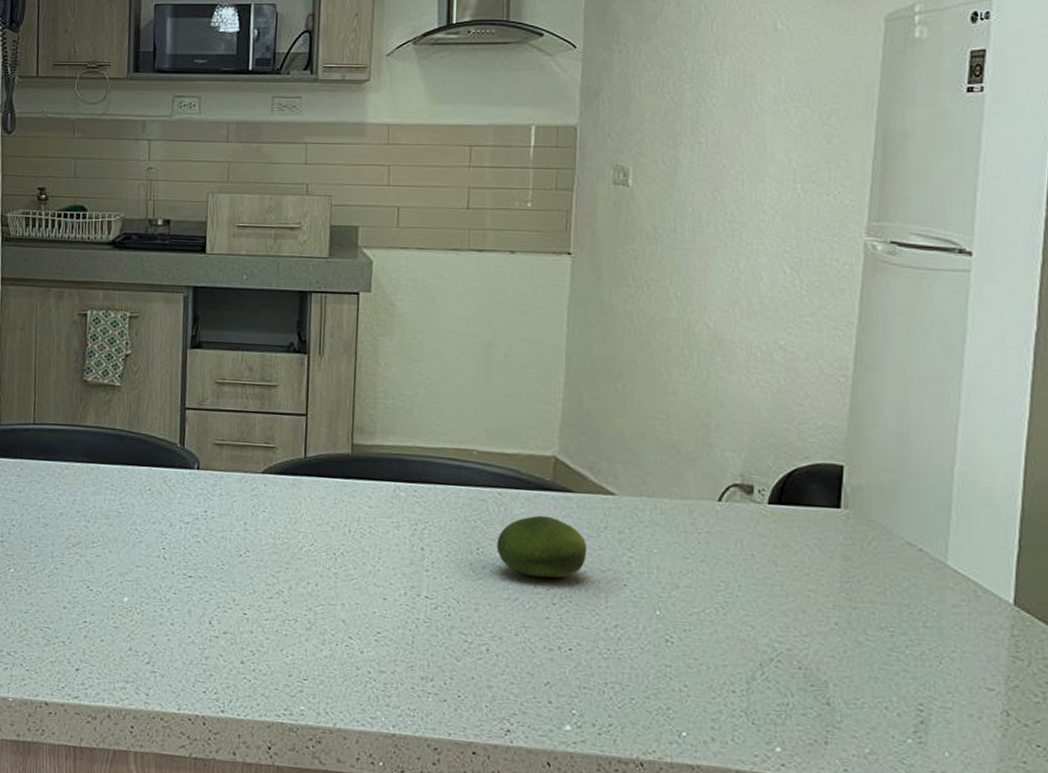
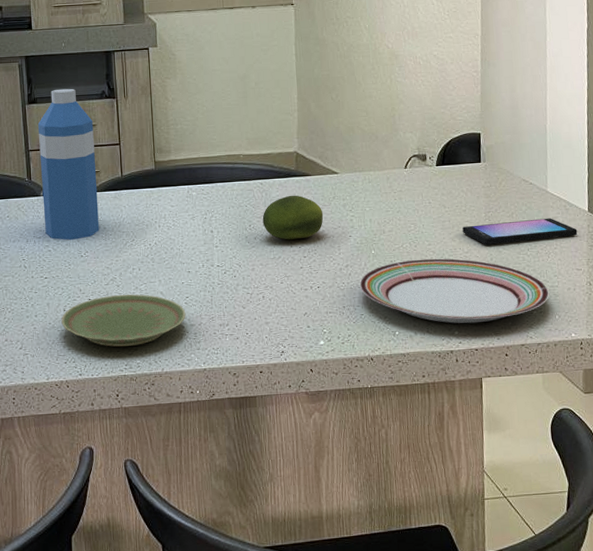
water bottle: none [196,333,274,533] -> present [38,88,99,241]
plate: none [204,613,375,686] -> present [61,294,186,347]
plate: none [632,632,936,743] -> present [359,258,549,324]
smartphone: none [802,597,993,638] -> present [462,218,578,245]

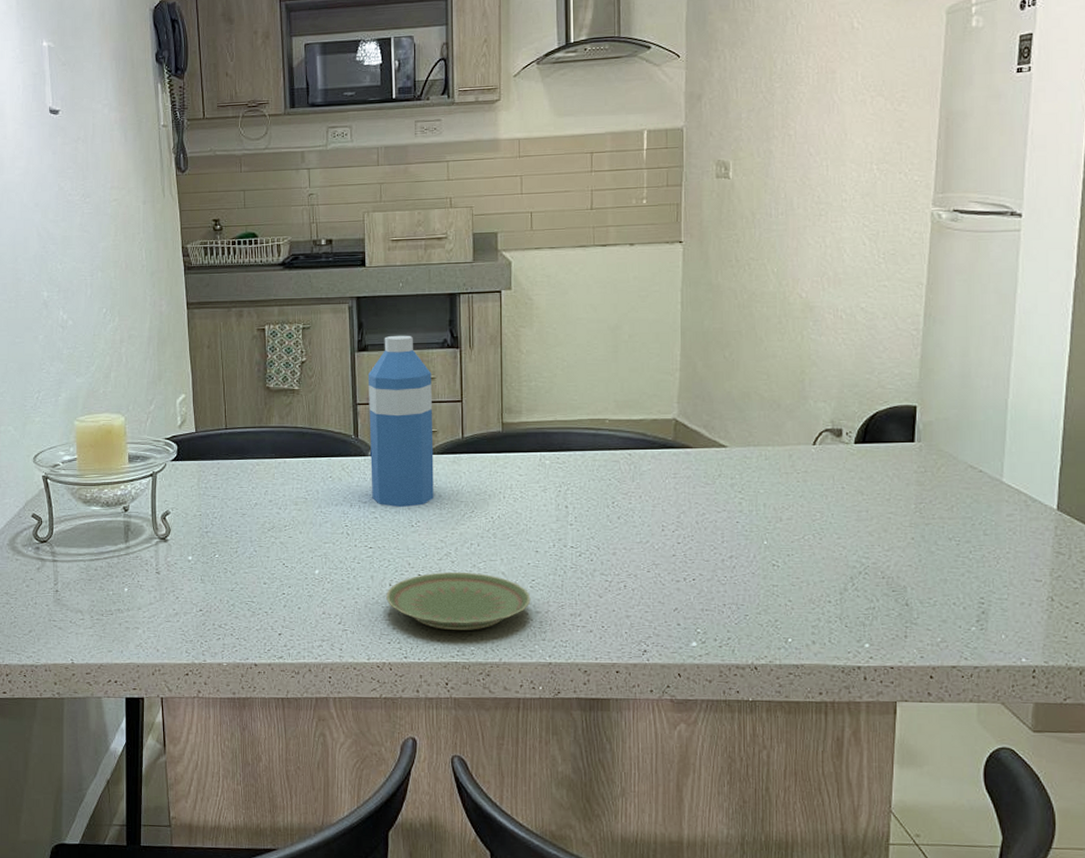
fruit: present [262,195,324,240] -> none [629,470,705,522]
plate: present [359,258,549,324] -> none [745,554,994,636]
smartphone: present [462,218,578,245] -> none [884,515,1040,543]

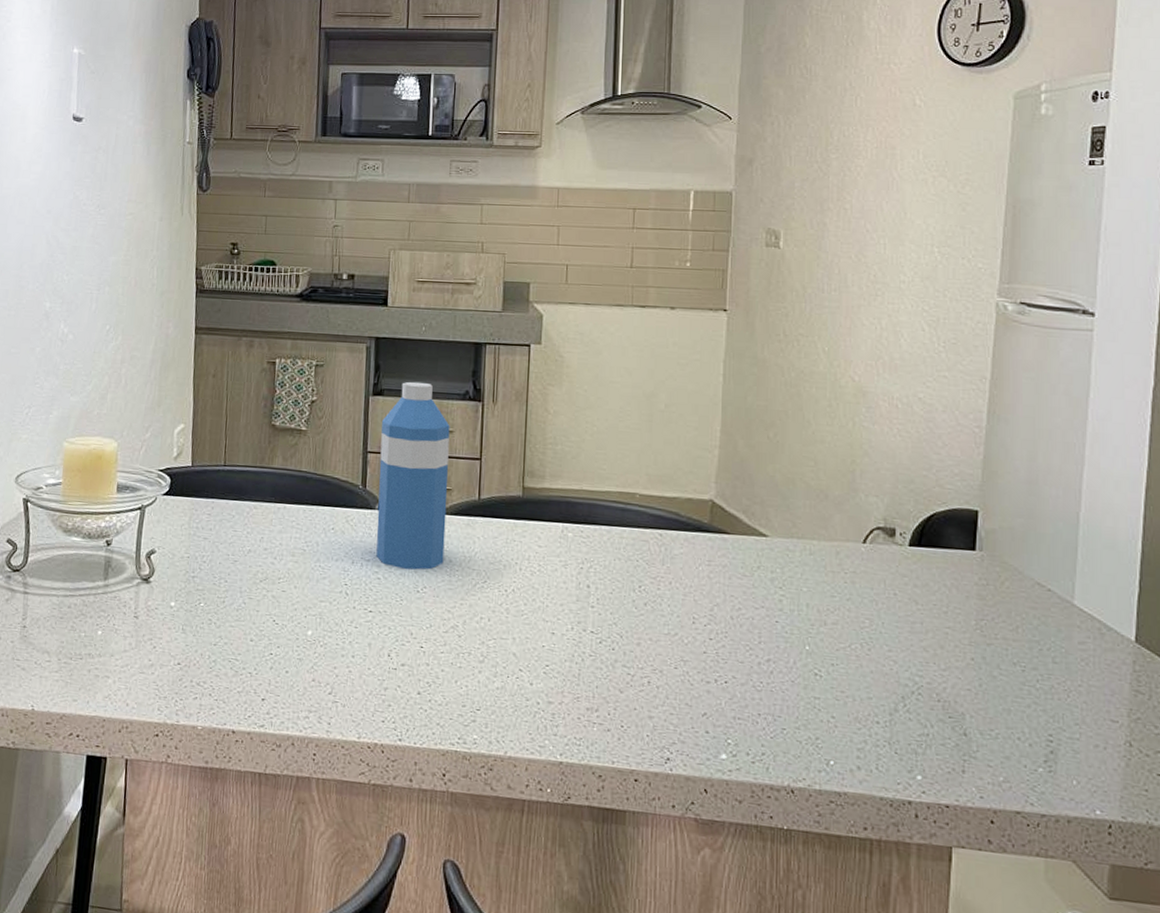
plate: present [386,571,531,630] -> none [383,646,544,716]

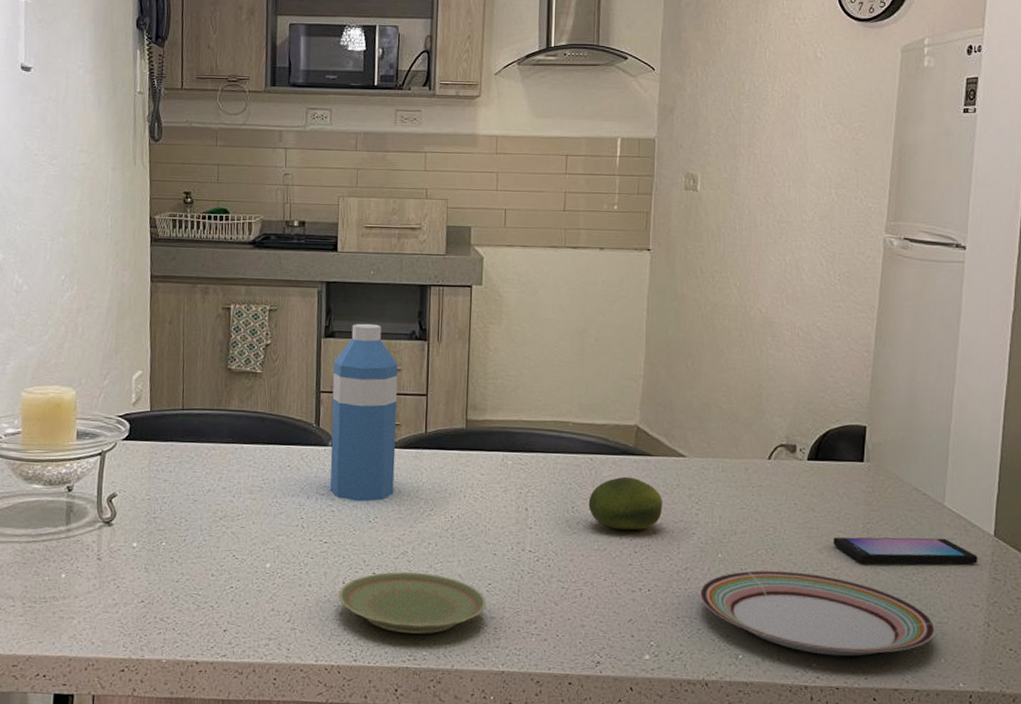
plate: none [383,646,544,716] -> present [338,571,487,634]
fruit: none [657,555,742,615] -> present [588,476,663,530]
plate: none [784,666,1065,771] -> present [699,570,935,657]
smartphone: none [940,634,1116,673] -> present [833,537,978,564]

